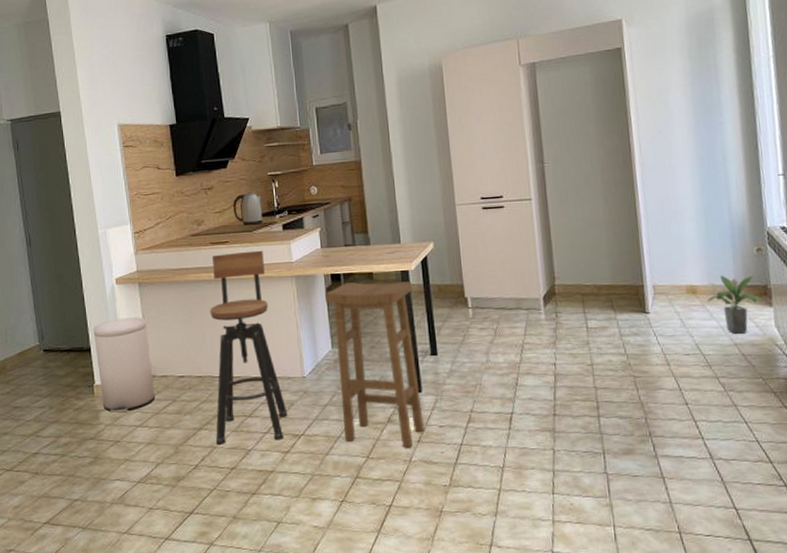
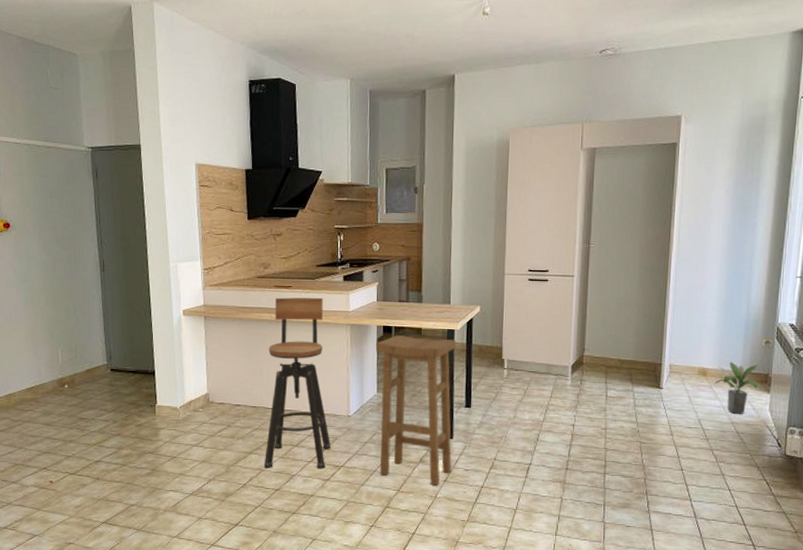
pedal bin: present [93,317,155,414] -> none [158,347,212,433]
kettle: present [233,192,262,225] -> none [299,242,326,273]

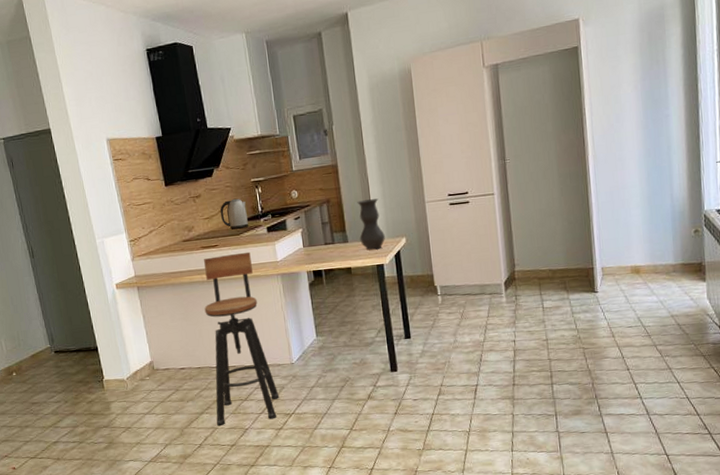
kettle: none [299,242,326,273] -> present [220,198,248,230]
bar stool: present [376,335,456,486] -> none [309,274,400,420]
vase: none [434,263,460,314] -> present [357,198,385,251]
potted plant: present [714,362,763,414] -> none [649,254,698,307]

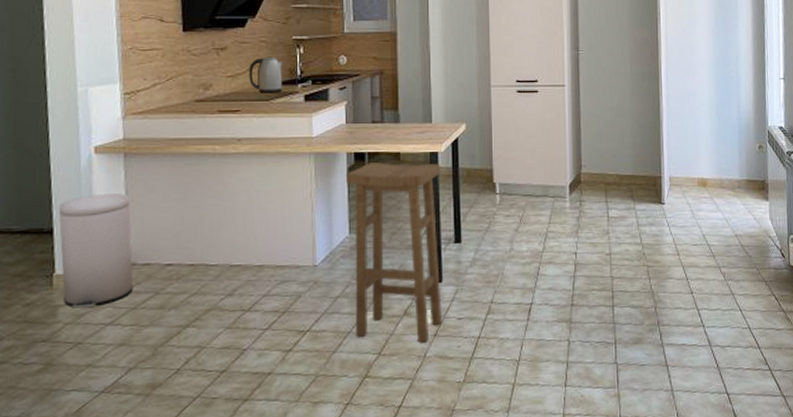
pedal bin: none [98,317,160,404] -> present [58,193,134,310]
bar stool: present [204,251,279,426] -> none [205,122,293,344]
bar stool: none [309,274,400,420] -> present [347,162,442,343]
vase: present [357,198,385,251] -> none [413,76,443,135]

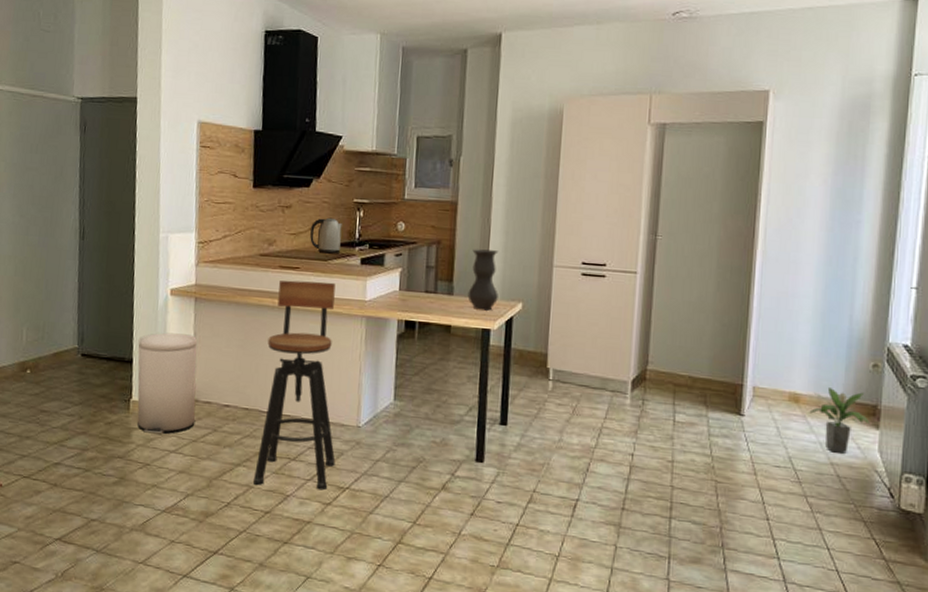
bar stool: none [205,122,293,344] -> present [254,280,336,490]
bar stool: present [347,162,442,343] -> none [393,332,492,520]
vase: none [413,76,443,135] -> present [467,249,499,311]
potted plant: none [715,170,761,226] -> present [809,388,870,454]

